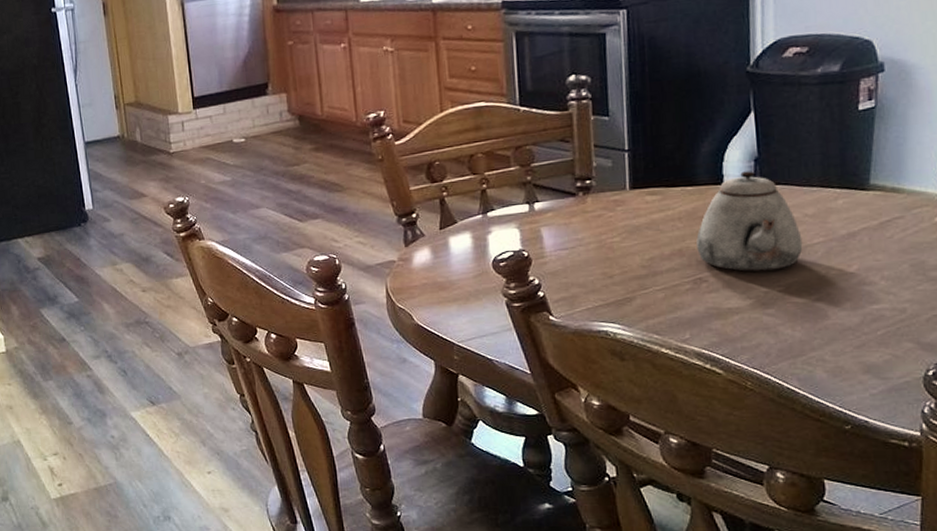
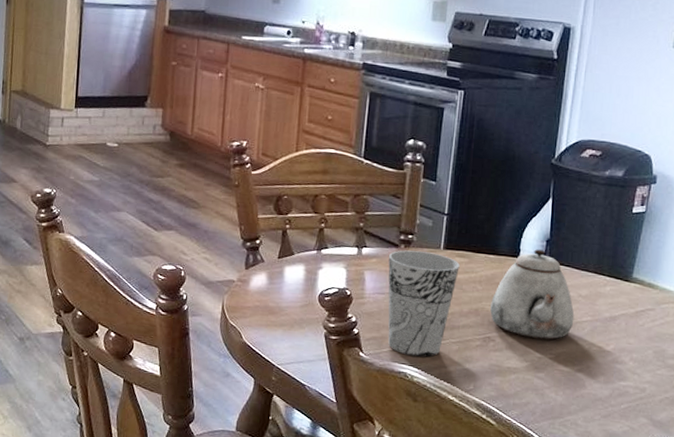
cup: none [566,195,653,312] -> present [388,250,460,358]

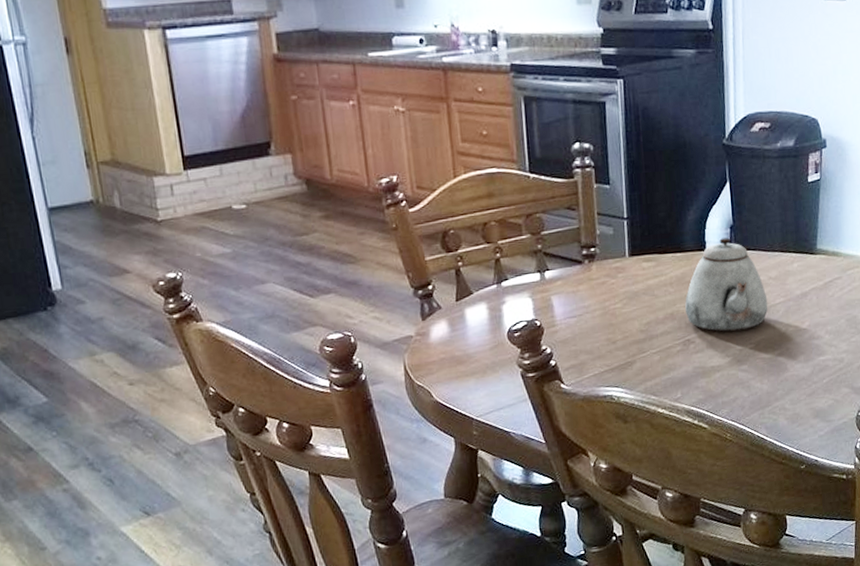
cup: present [388,250,460,358] -> none [574,262,648,377]

